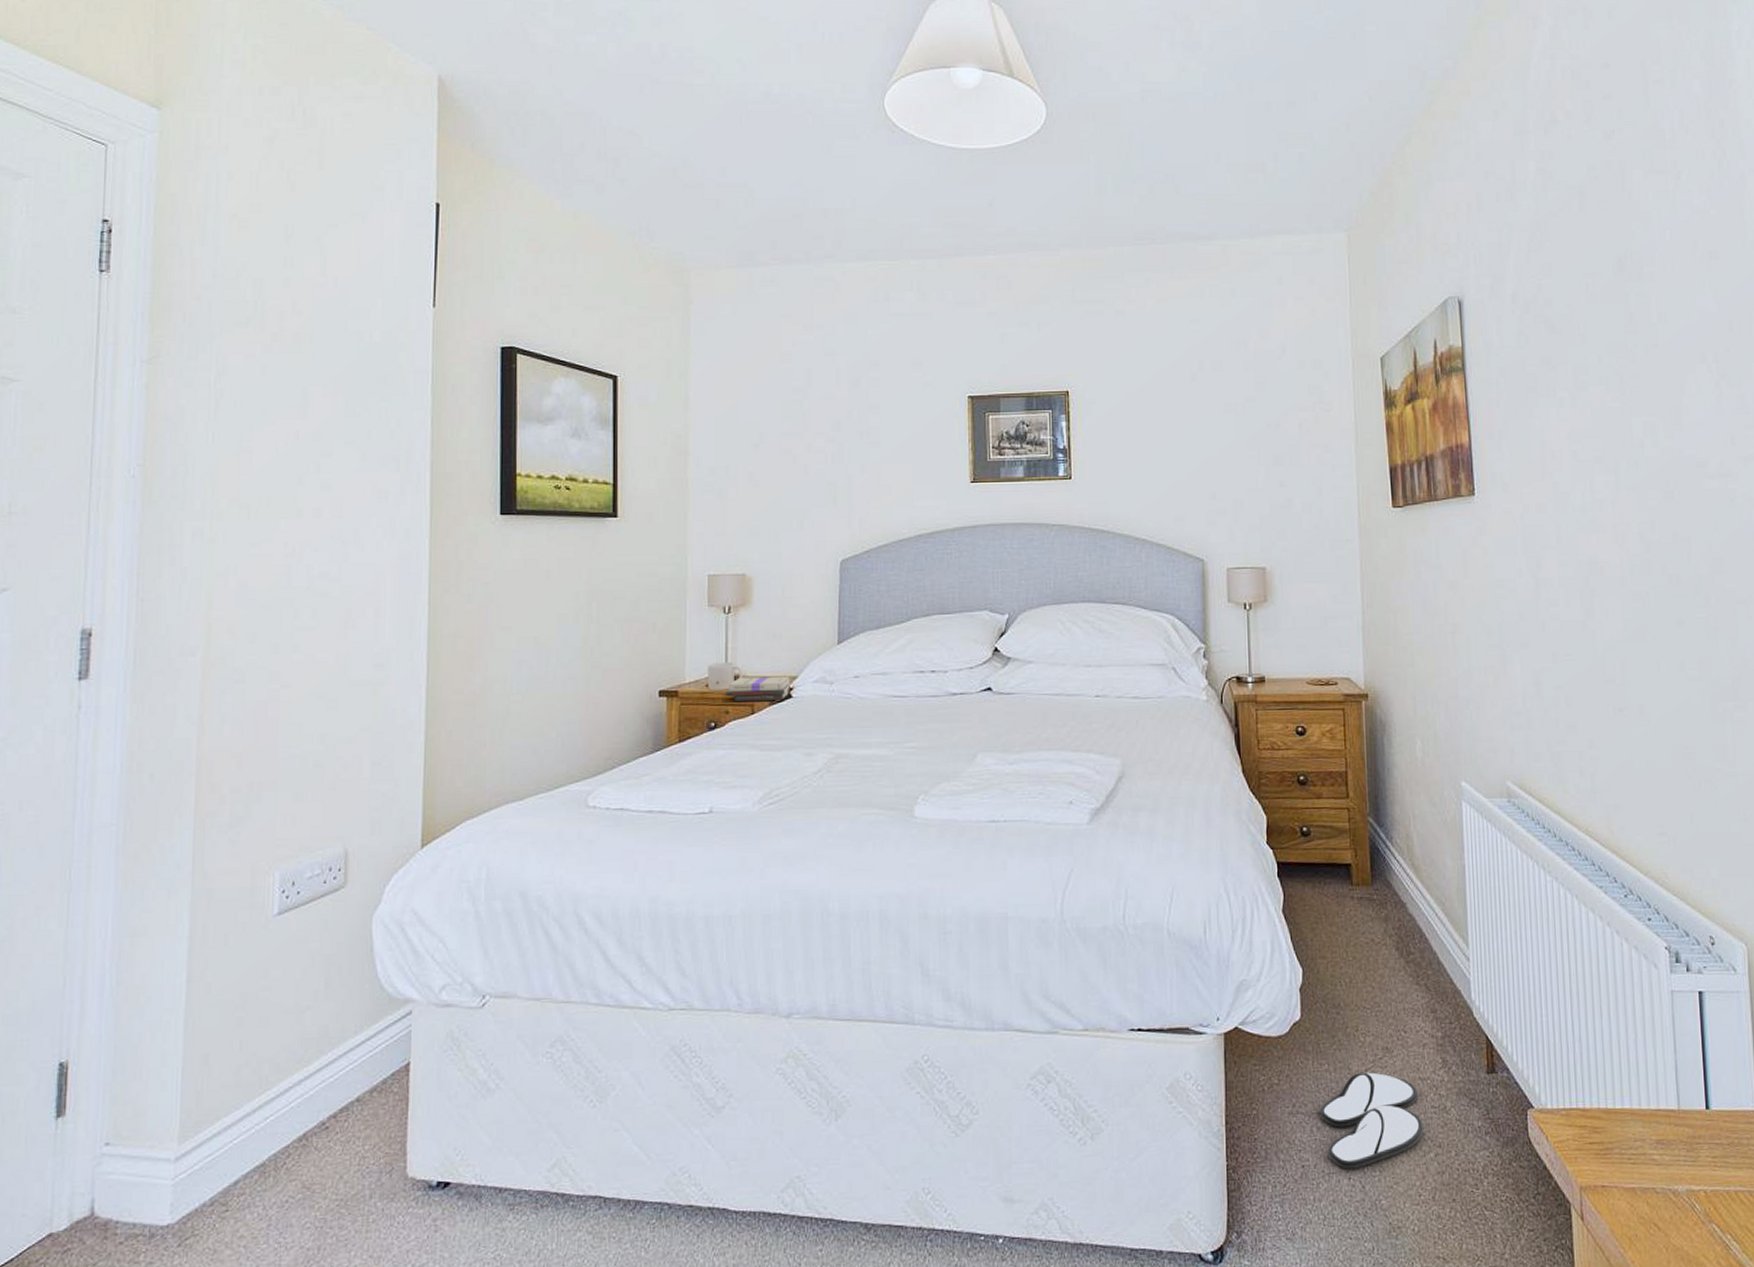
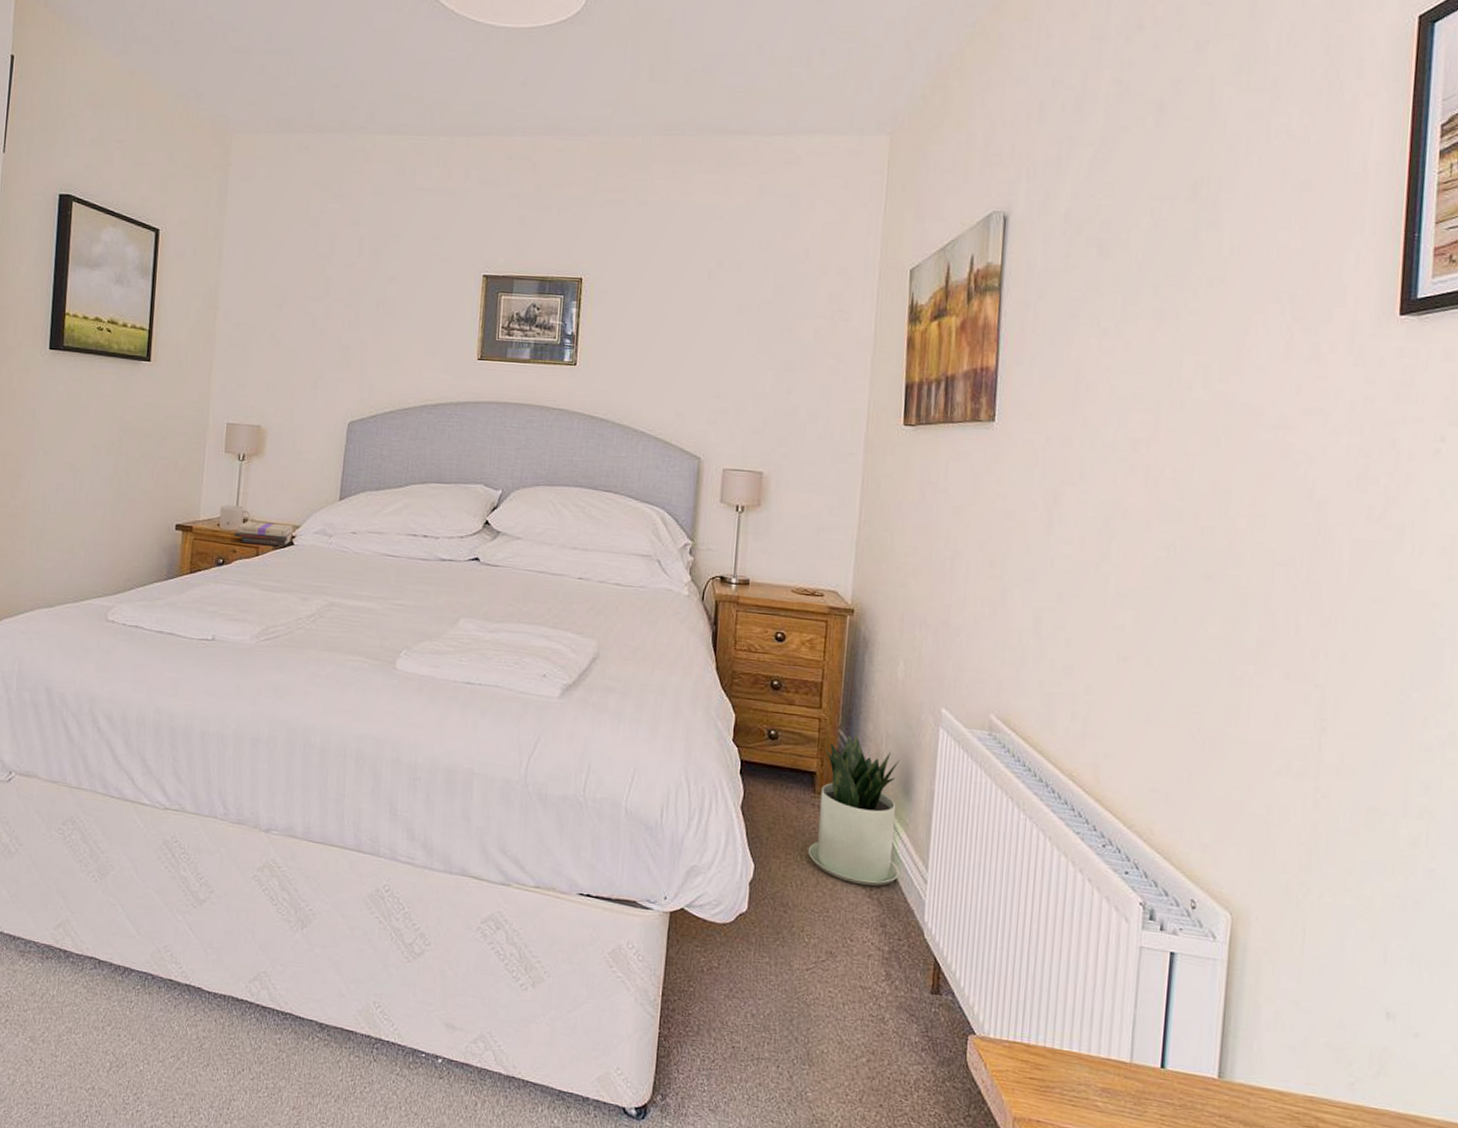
slippers: present [1319,1072,1423,1169] -> none [755,970,858,1059]
planter: none [1352,820,1443,973] -> present [807,735,900,887]

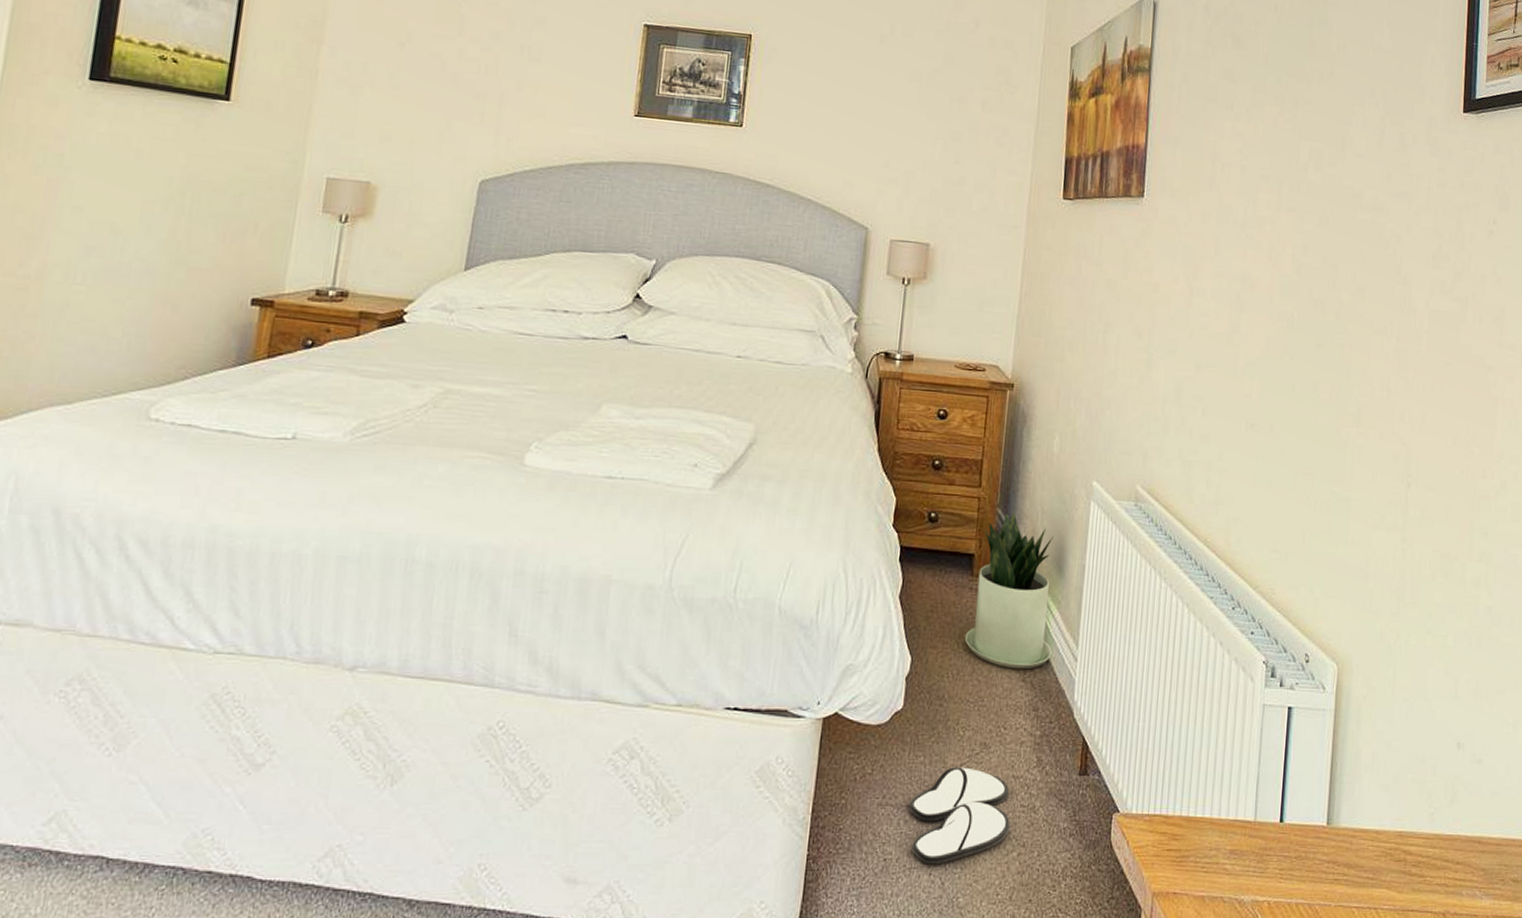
mug: present [219,504,251,533] -> none [309,274,353,308]
books: present [234,520,293,546] -> none [329,294,406,324]
slippers: none [755,970,858,1059] -> present [908,767,1010,865]

